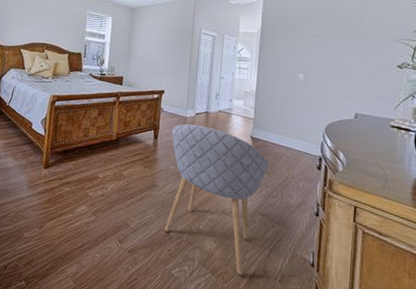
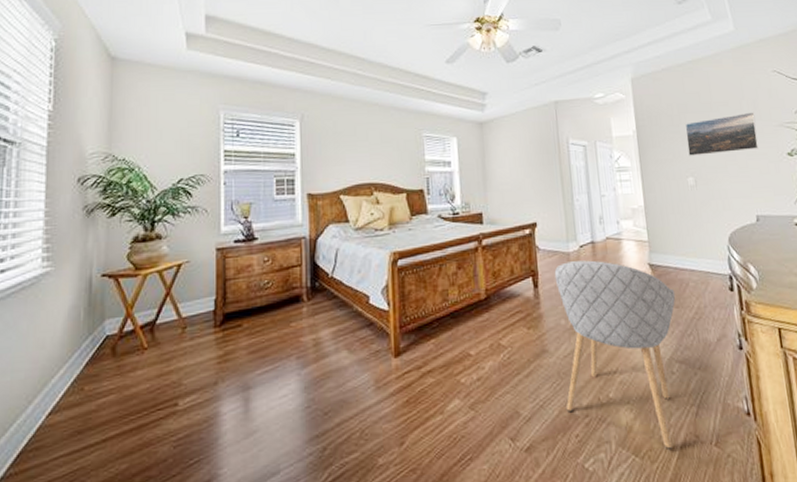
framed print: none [304,26,374,59] -> present [685,112,759,156]

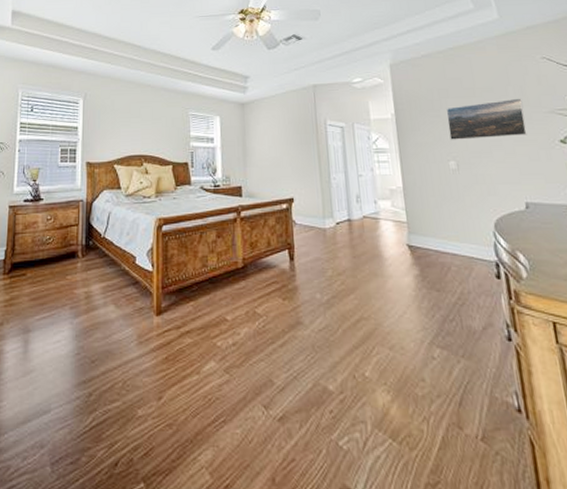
chair: present [554,260,676,449] -> none [310,237,436,438]

